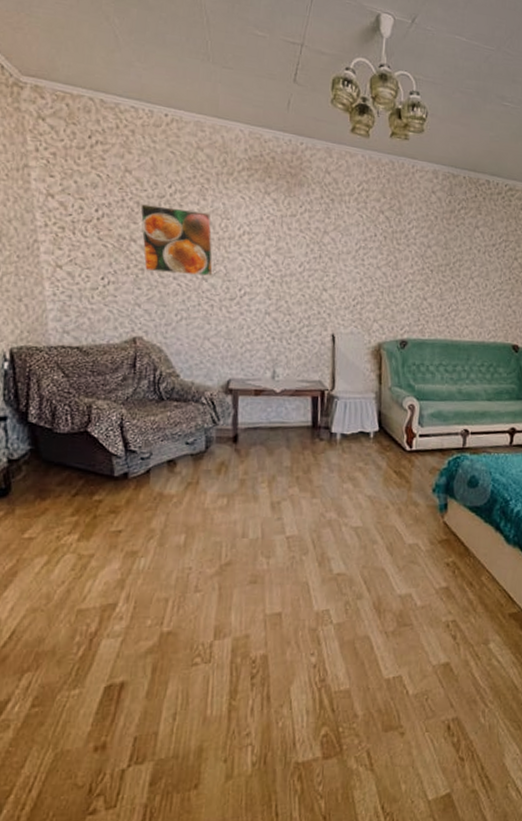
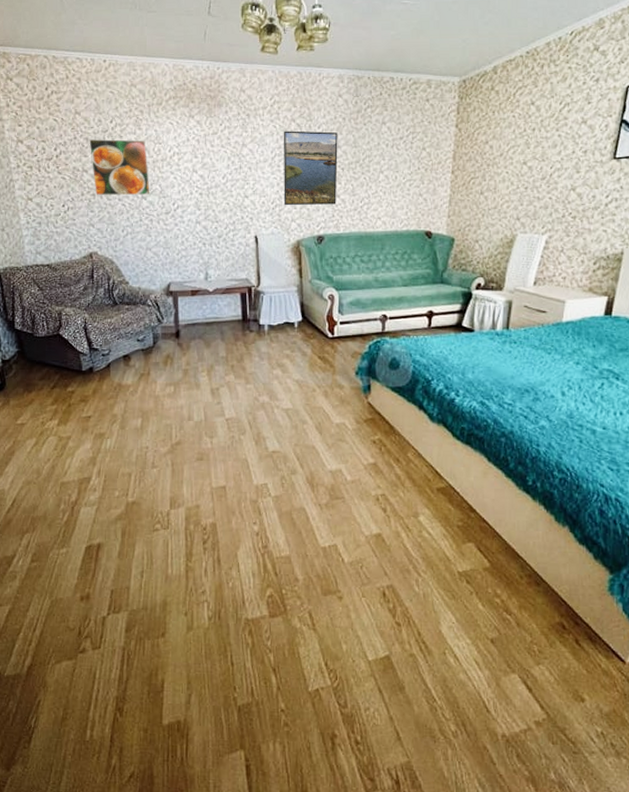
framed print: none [366,222,429,308] -> present [283,130,338,206]

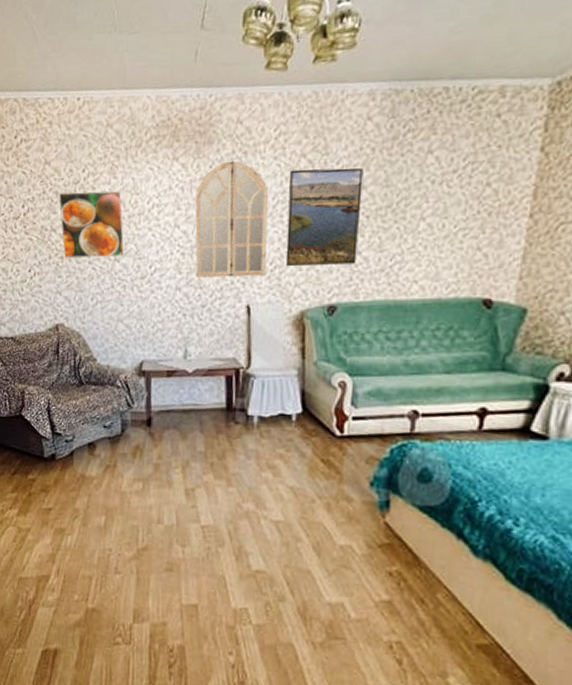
home mirror: none [209,121,269,213] -> present [195,160,269,277]

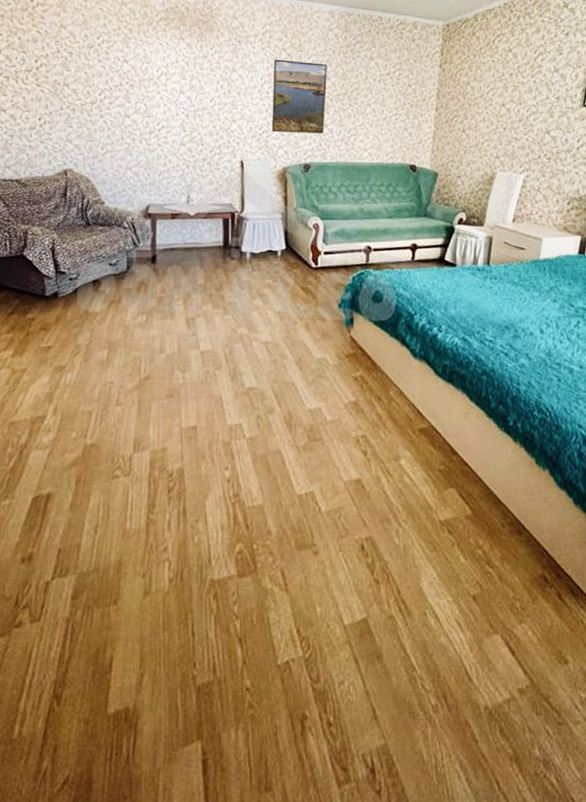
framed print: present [59,191,125,259] -> none [73,54,135,114]
home mirror: present [195,160,269,277] -> none [198,46,258,139]

